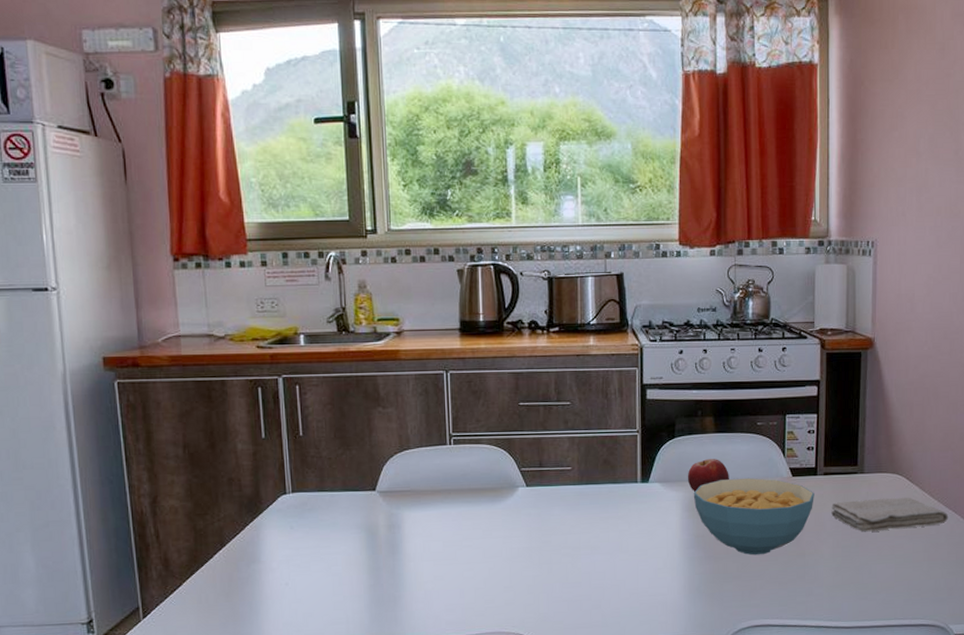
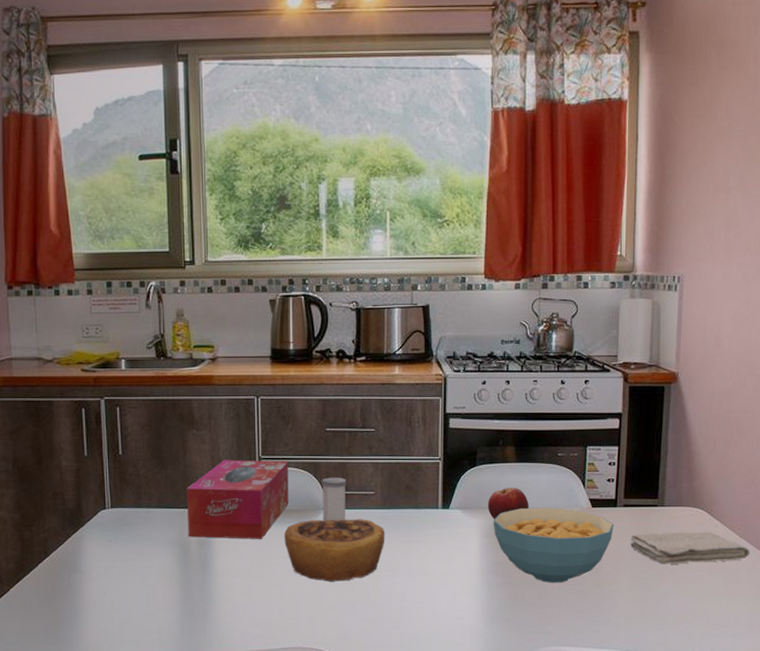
tissue box: none [374,437,482,521] -> present [187,459,289,539]
pastry: none [478,496,584,562] -> present [284,519,385,582]
salt shaker: none [516,453,542,499] -> present [322,477,347,521]

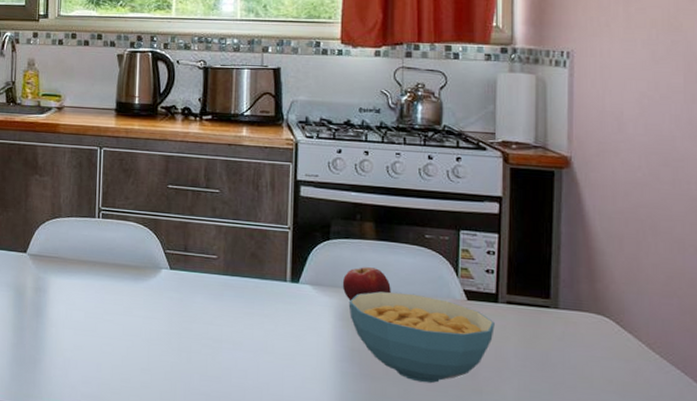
tissue box: present [187,459,289,539] -> none [24,207,128,292]
pastry: present [284,519,385,582] -> none [120,278,227,348]
salt shaker: present [322,477,347,521] -> none [161,236,188,283]
washcloth: present [630,531,750,565] -> none [516,337,676,386]

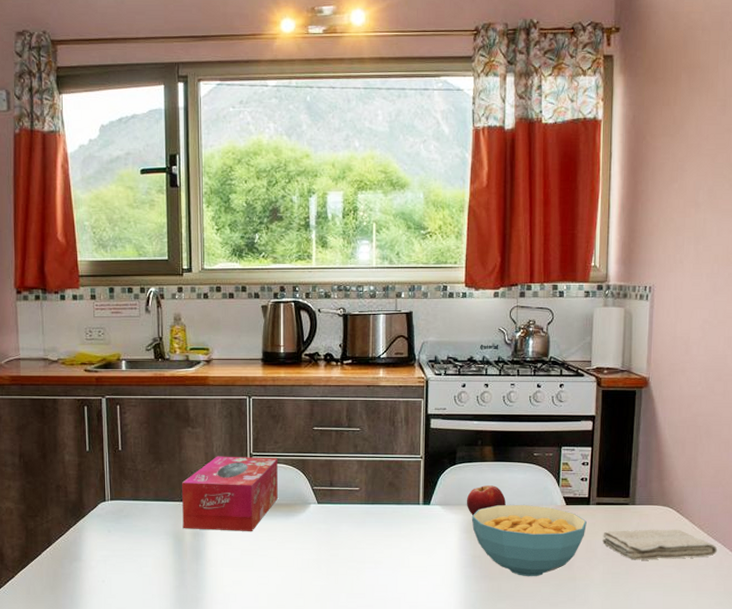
tissue box: none [24,207,128,292] -> present [182,456,278,531]
washcloth: none [516,337,676,386] -> present [602,529,718,560]

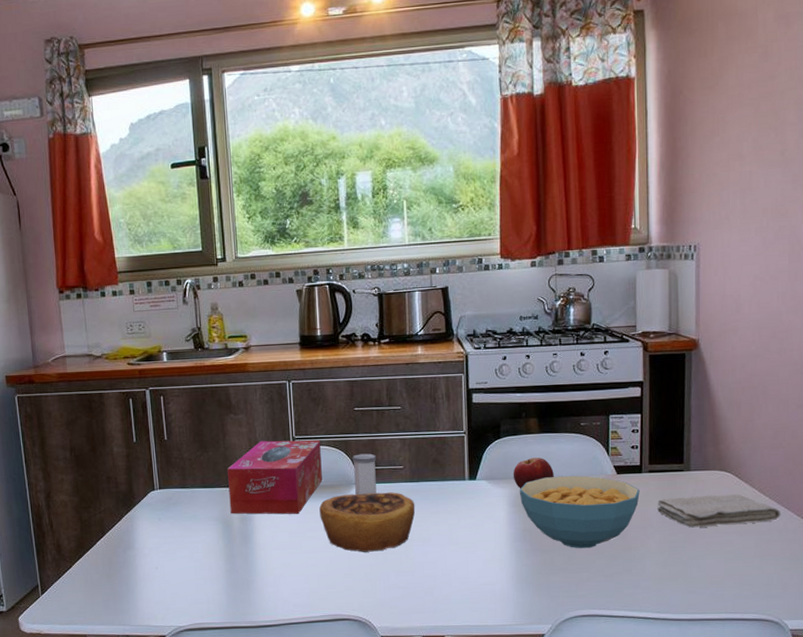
pastry: none [273,513,369,573] -> present [319,492,416,552]
salt shaker: none [309,474,333,515] -> present [352,453,377,495]

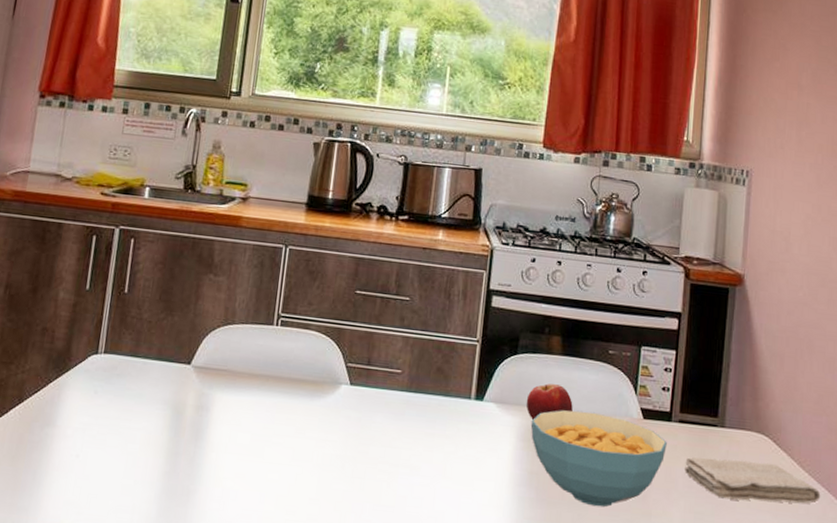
tissue box: present [227,440,322,515] -> none [185,312,310,411]
pastry: present [319,492,416,552] -> none [292,395,409,474]
salt shaker: present [352,453,377,495] -> none [340,347,372,400]

